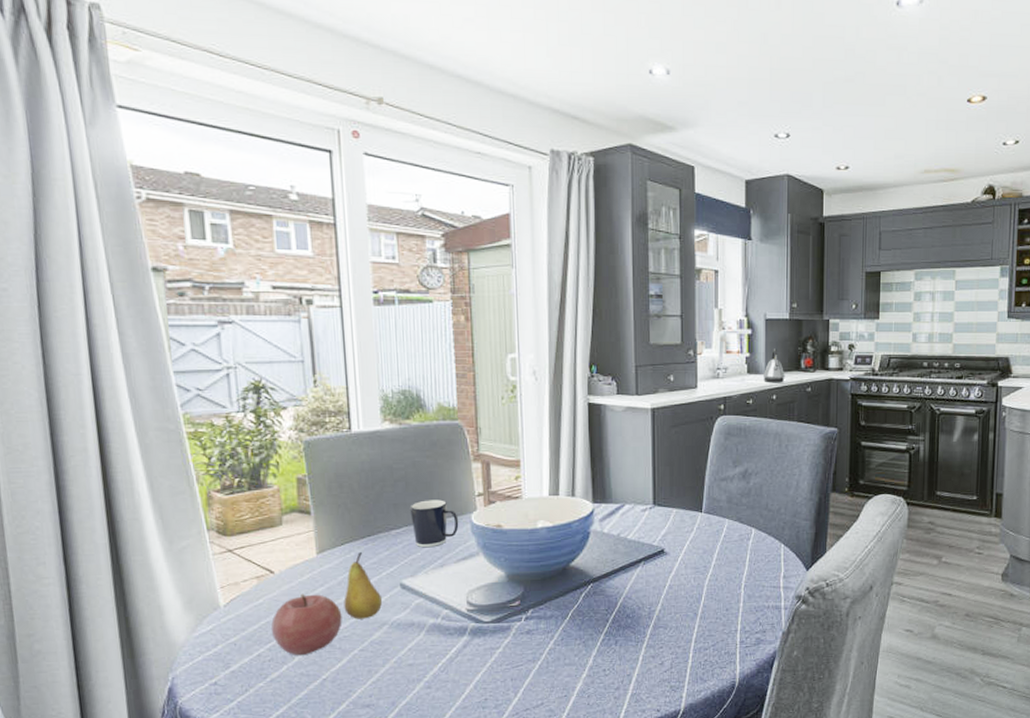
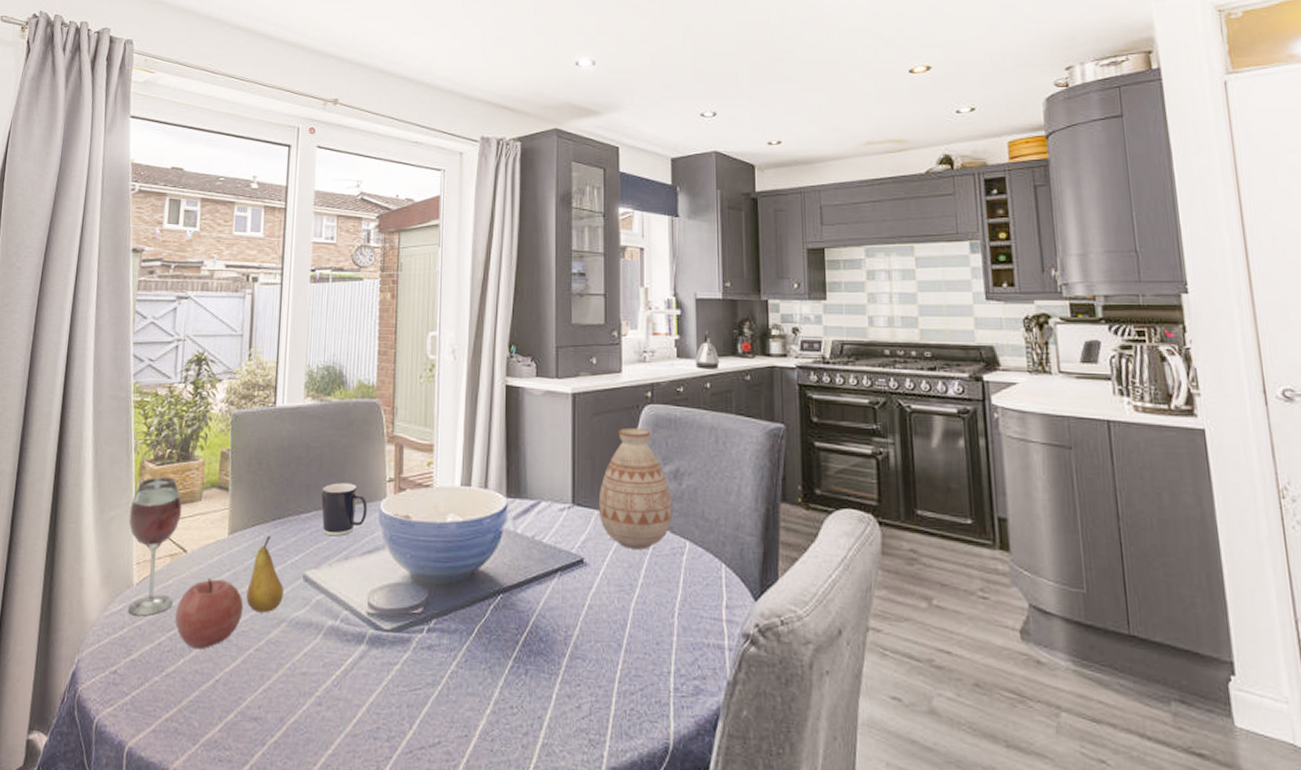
wineglass: none [202,505,267,634] -> present [128,477,182,616]
vase: none [676,436,741,538] -> present [598,427,673,550]

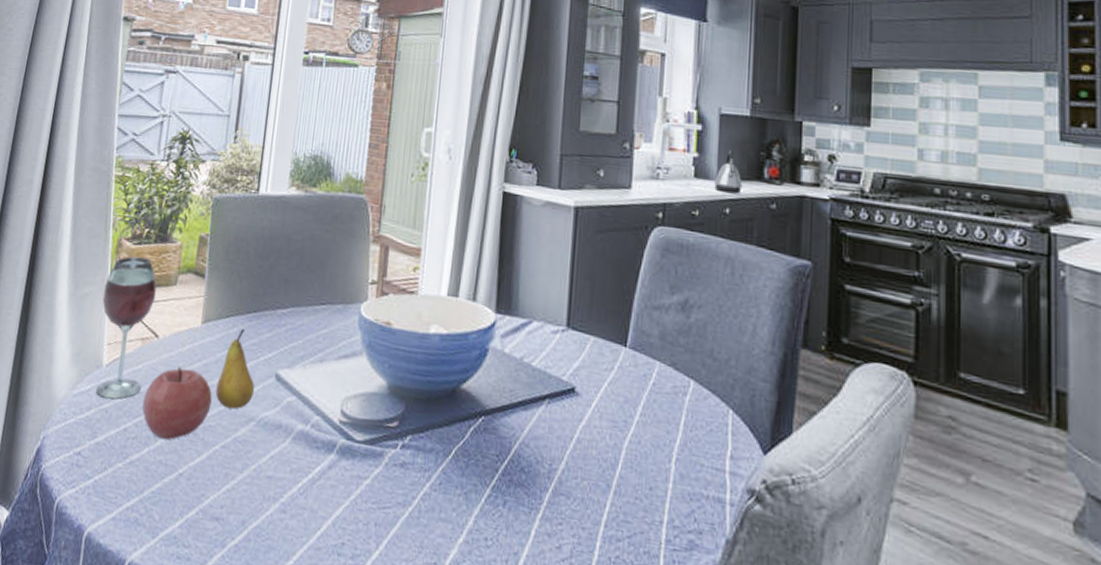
mug: present [321,482,368,537] -> none [298,279,347,337]
vase: present [598,427,673,550] -> none [595,249,678,385]

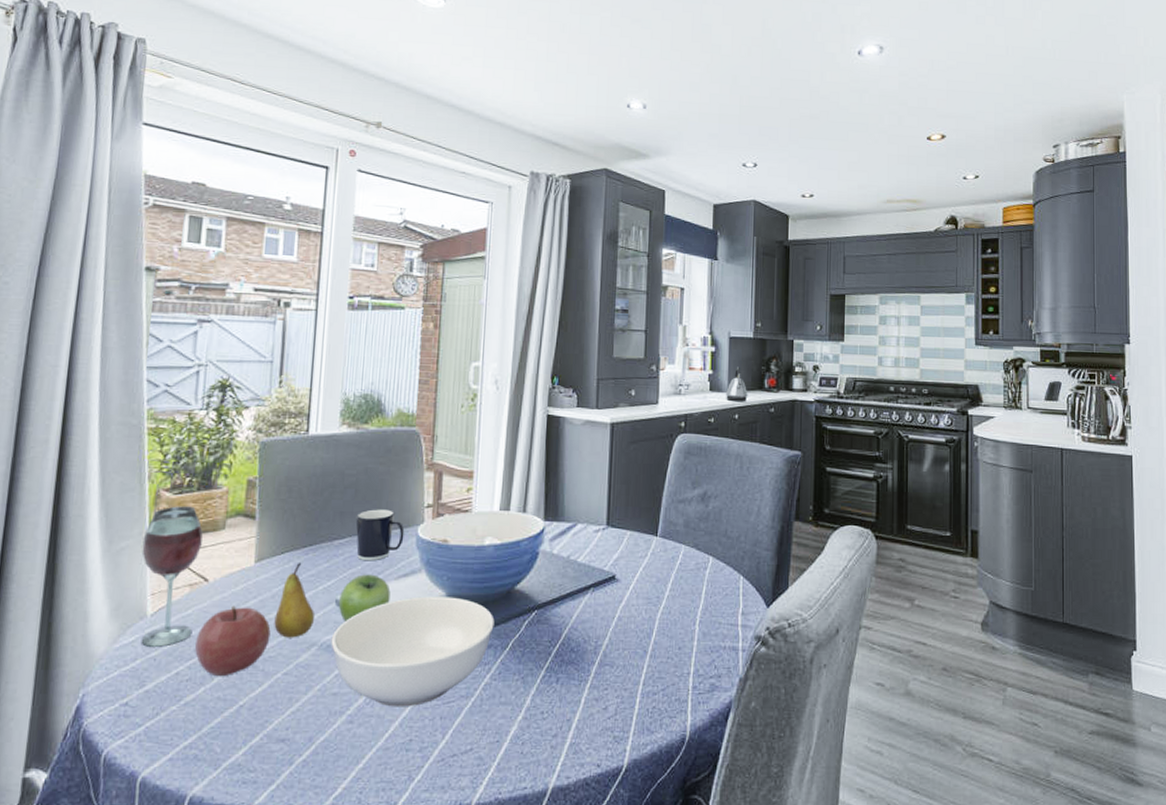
bowl: none [268,382,437,506] -> present [331,596,495,707]
fruit: none [277,349,330,399] -> present [338,574,391,621]
mug: none [298,279,347,337] -> present [355,509,405,561]

